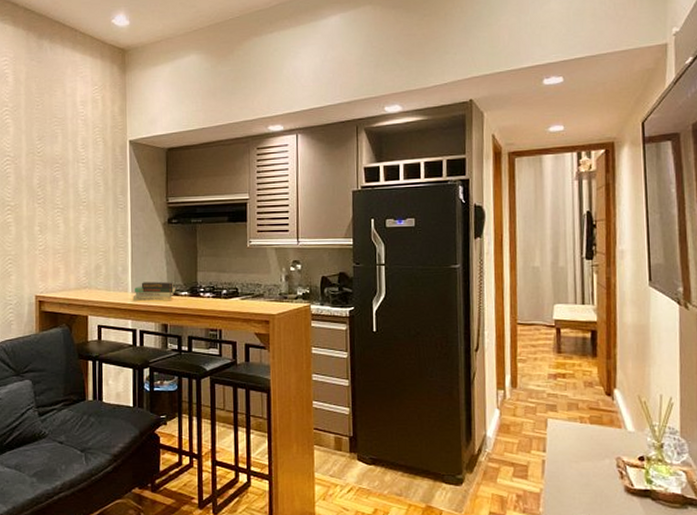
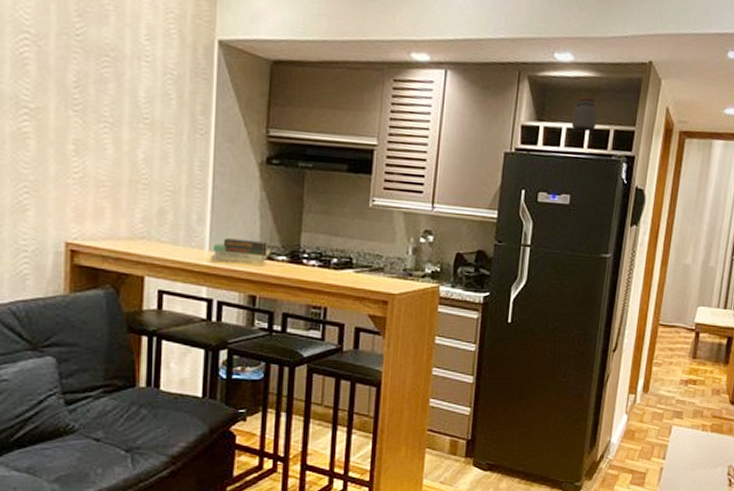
jar: none [407,136,429,165] -> present [571,96,597,132]

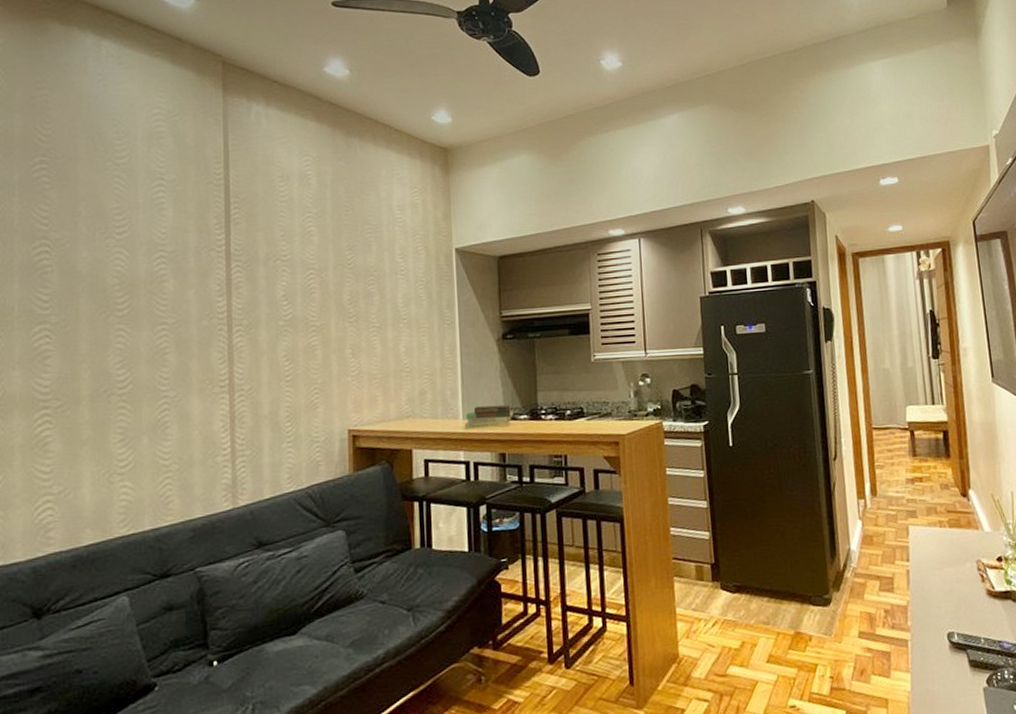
jar: present [571,96,597,132] -> none [753,238,776,268]

